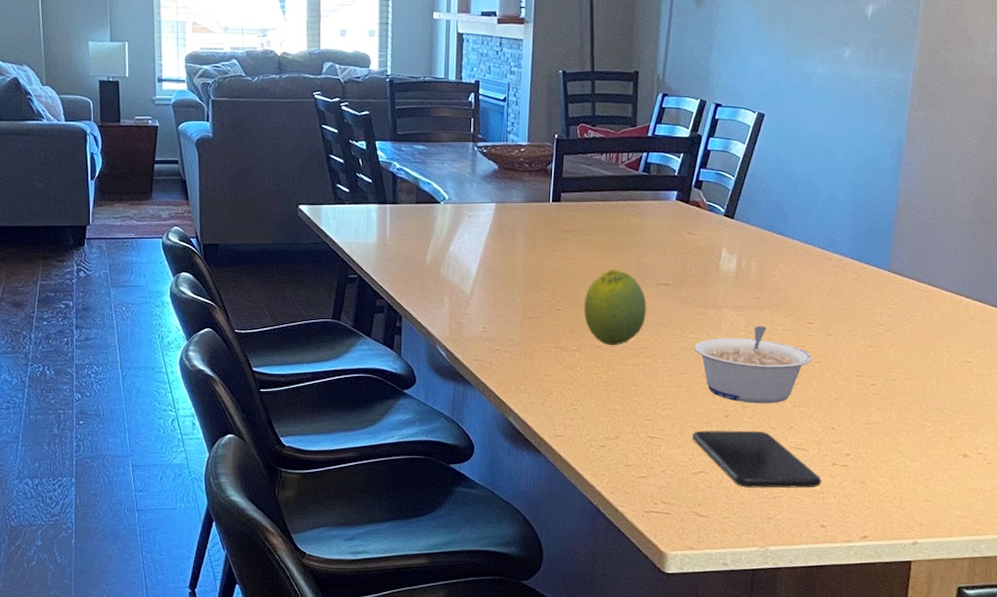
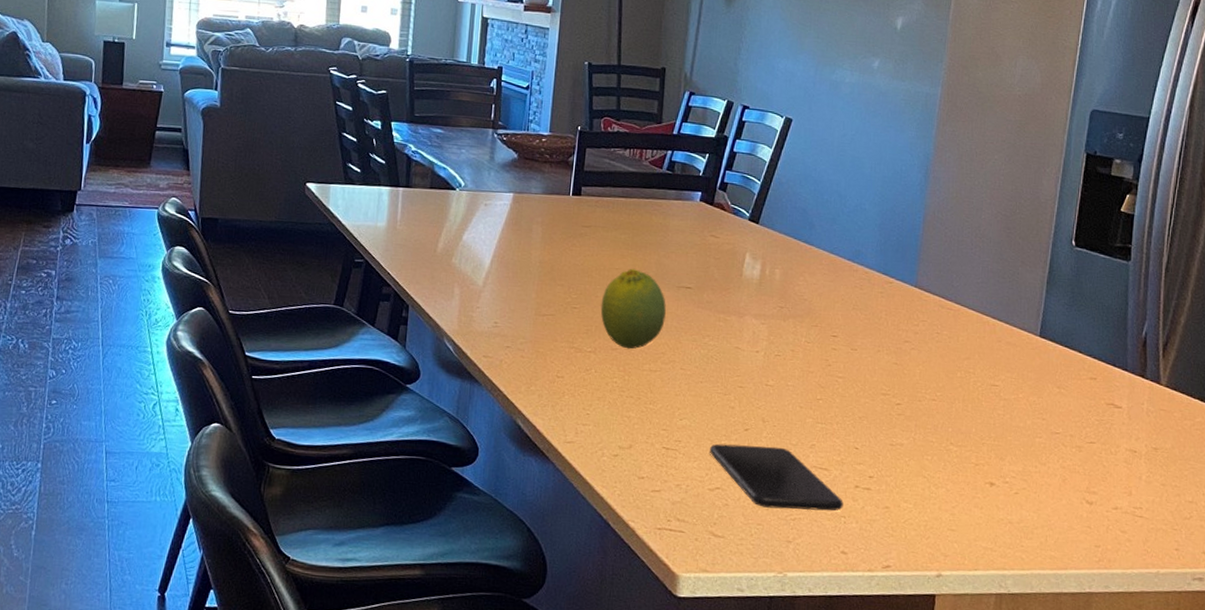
legume: present [693,326,812,404] -> none [713,336,836,419]

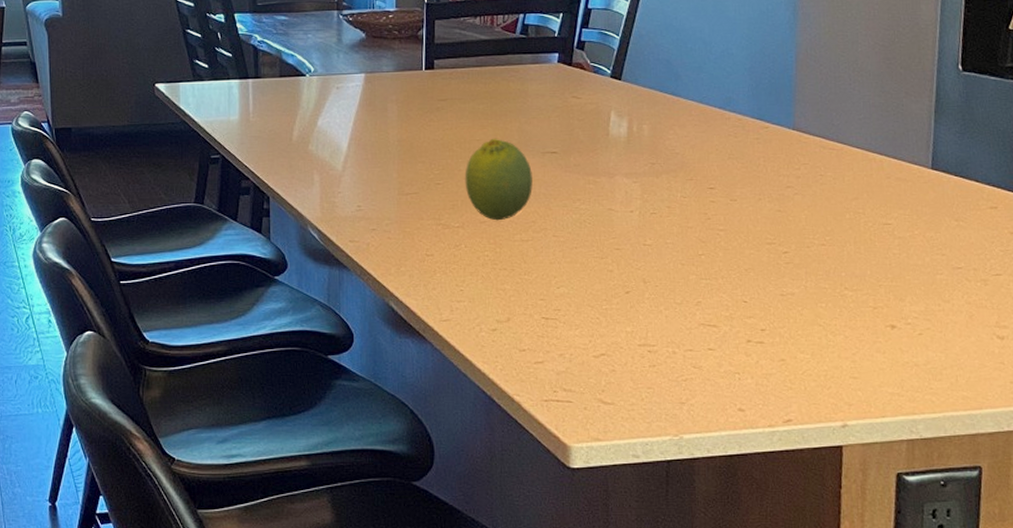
smartphone: present [709,443,844,511] -> none [590,307,736,370]

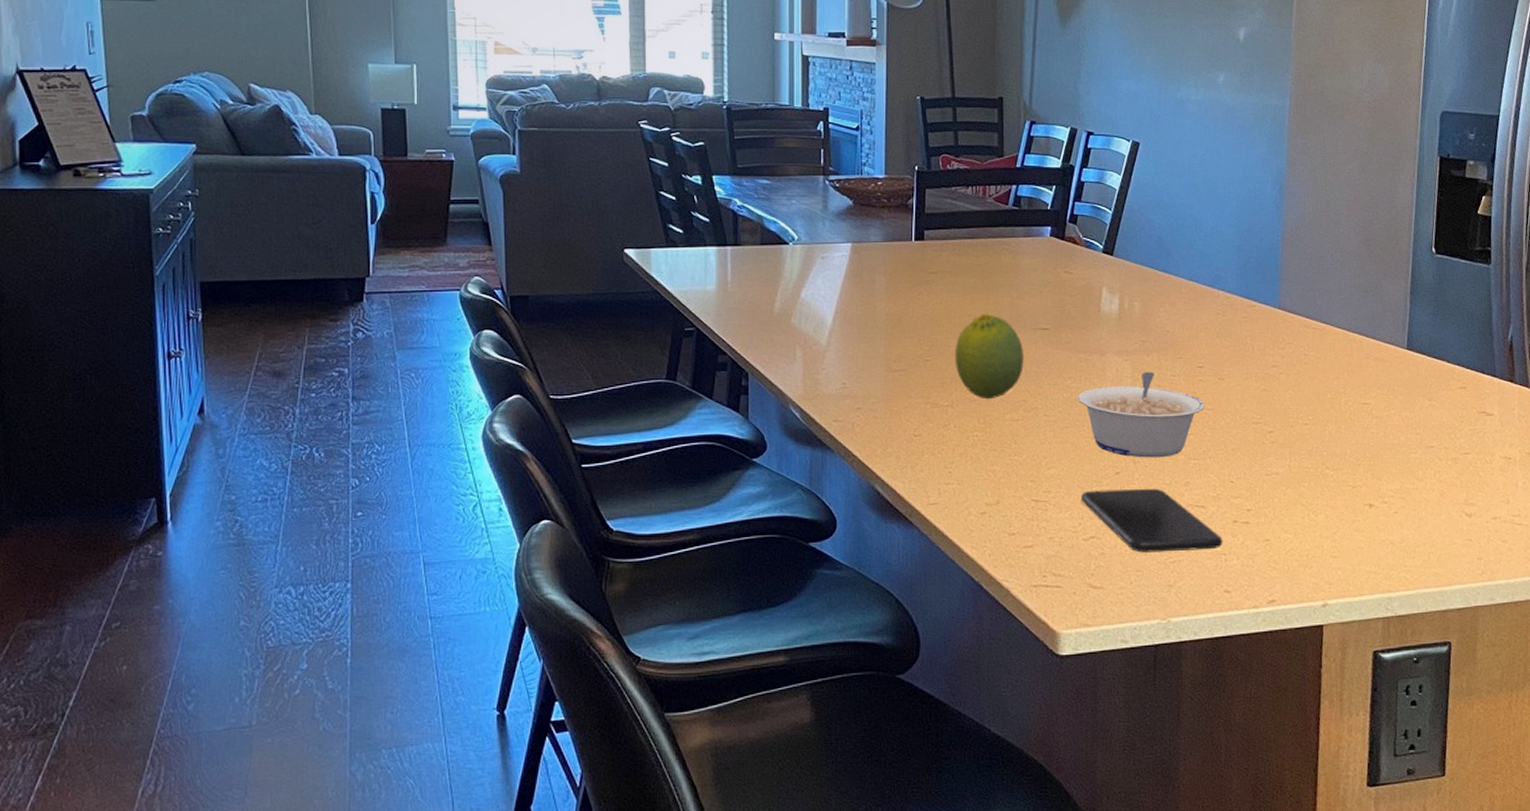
legume: none [586,193,716,278] -> present [1077,372,1204,458]
smartphone: none [590,307,736,370] -> present [1080,488,1223,553]

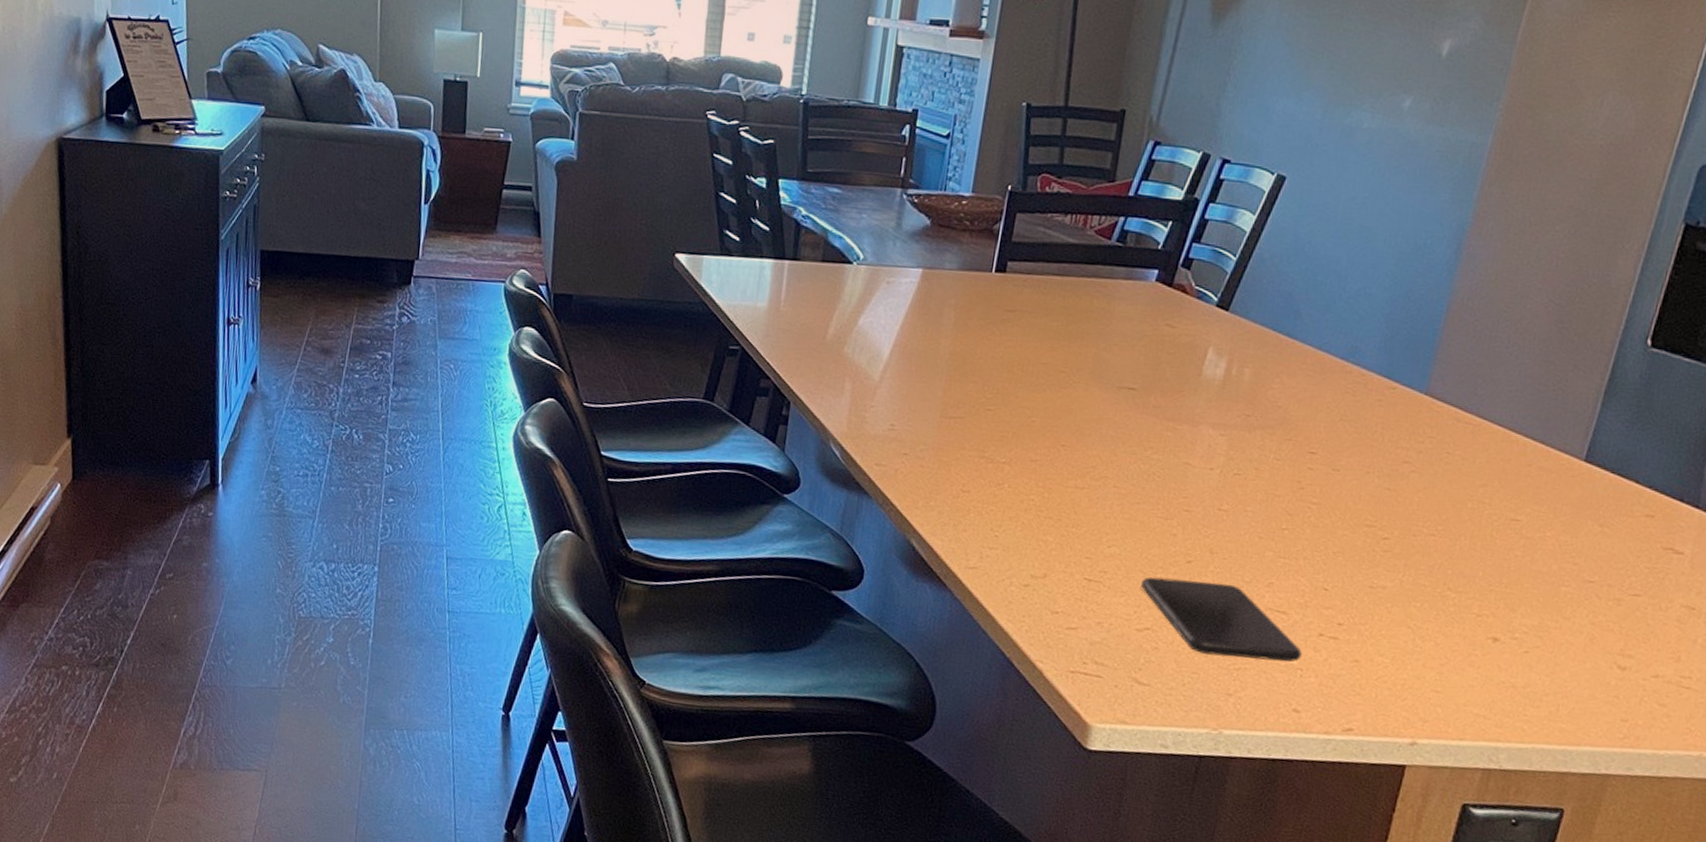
fruit: present [954,313,1024,400] -> none [1020,363,1102,462]
legume: present [1077,372,1204,458] -> none [1156,451,1309,552]

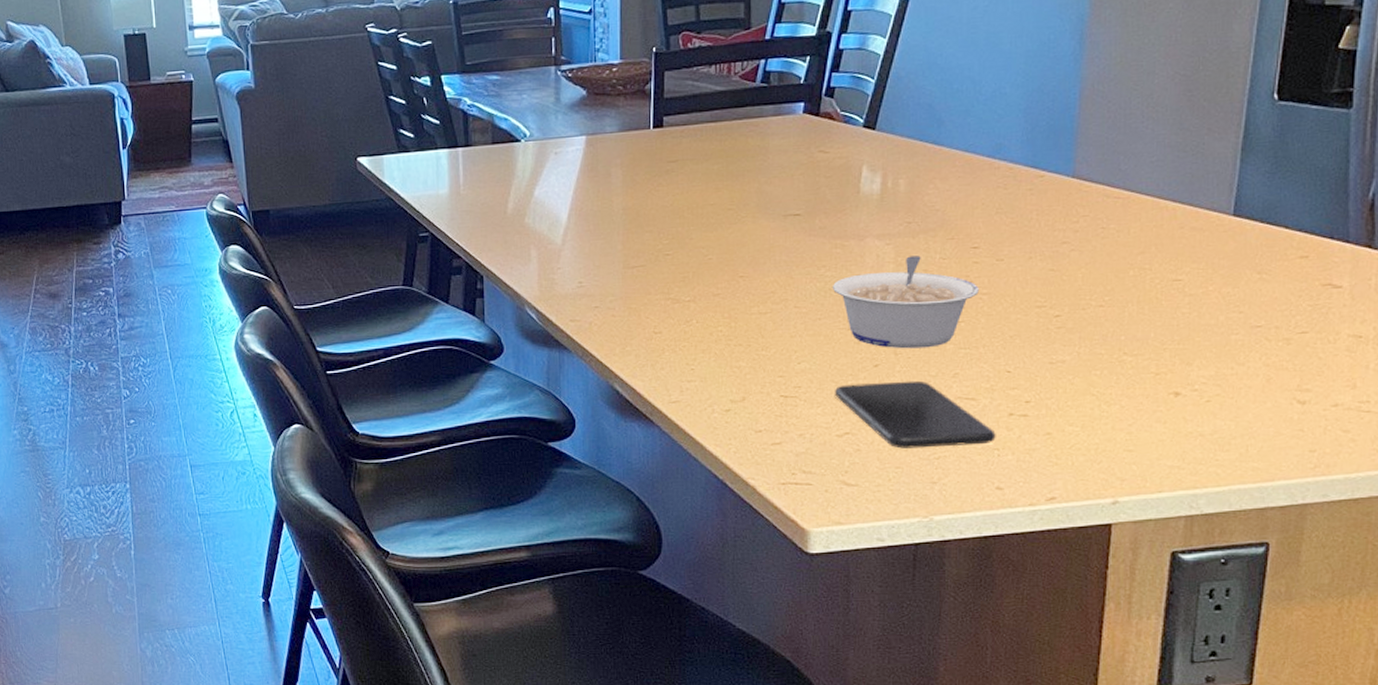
legume: none [1156,451,1309,552] -> present [832,256,979,349]

